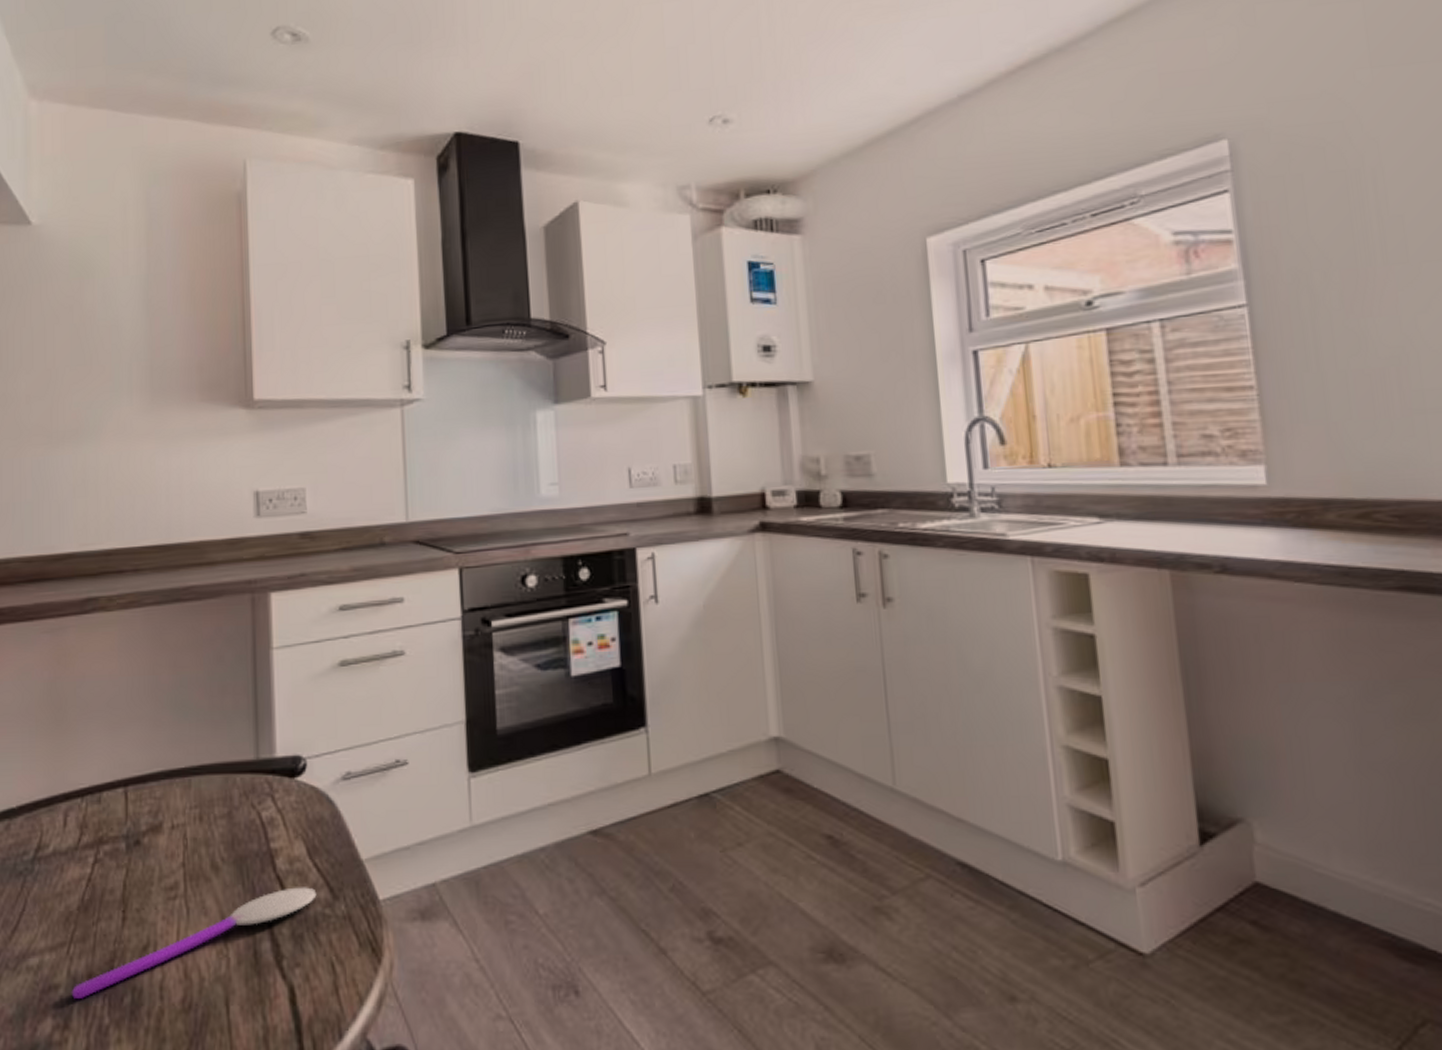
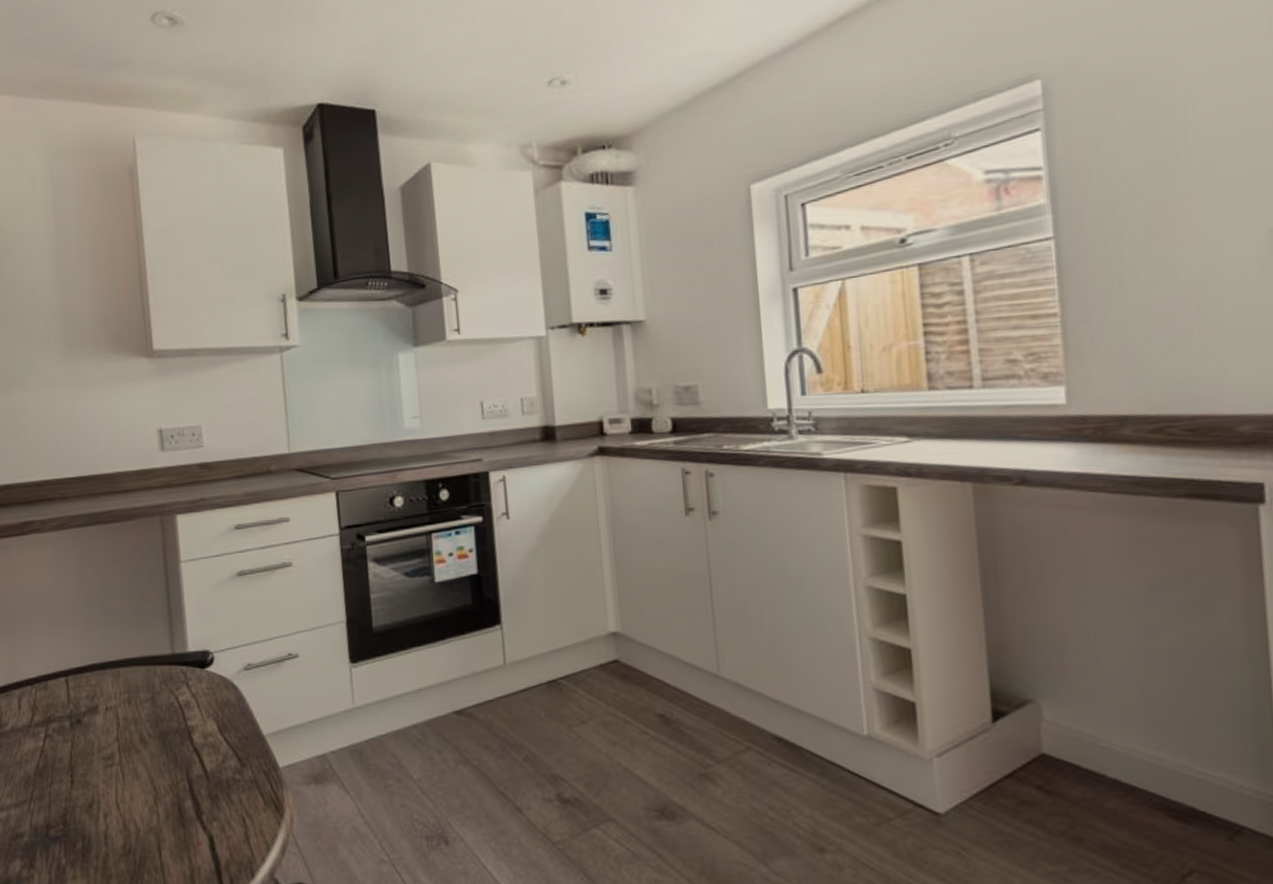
spoon: present [71,887,317,998] -> none [34,757,228,844]

